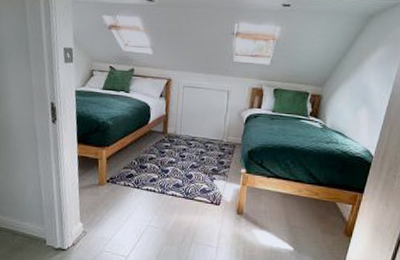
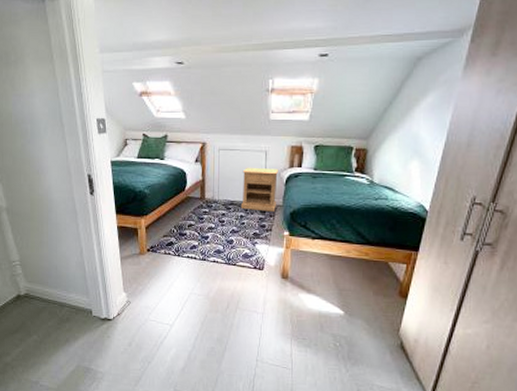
nightstand: none [201,105,240,149] -> present [240,167,279,212]

